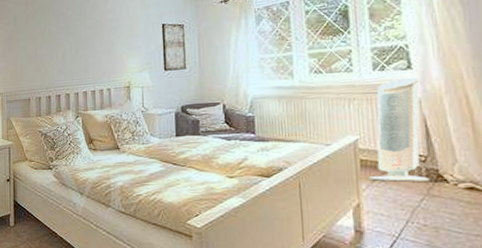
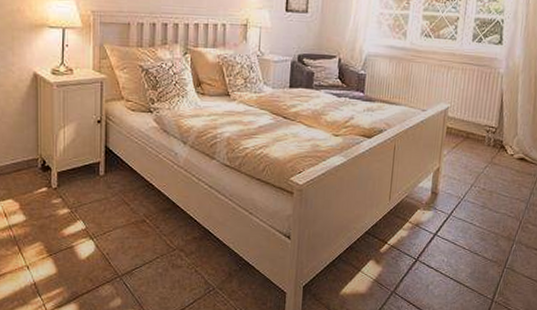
air purifier: present [369,77,430,182] -> none [451,52,505,151]

